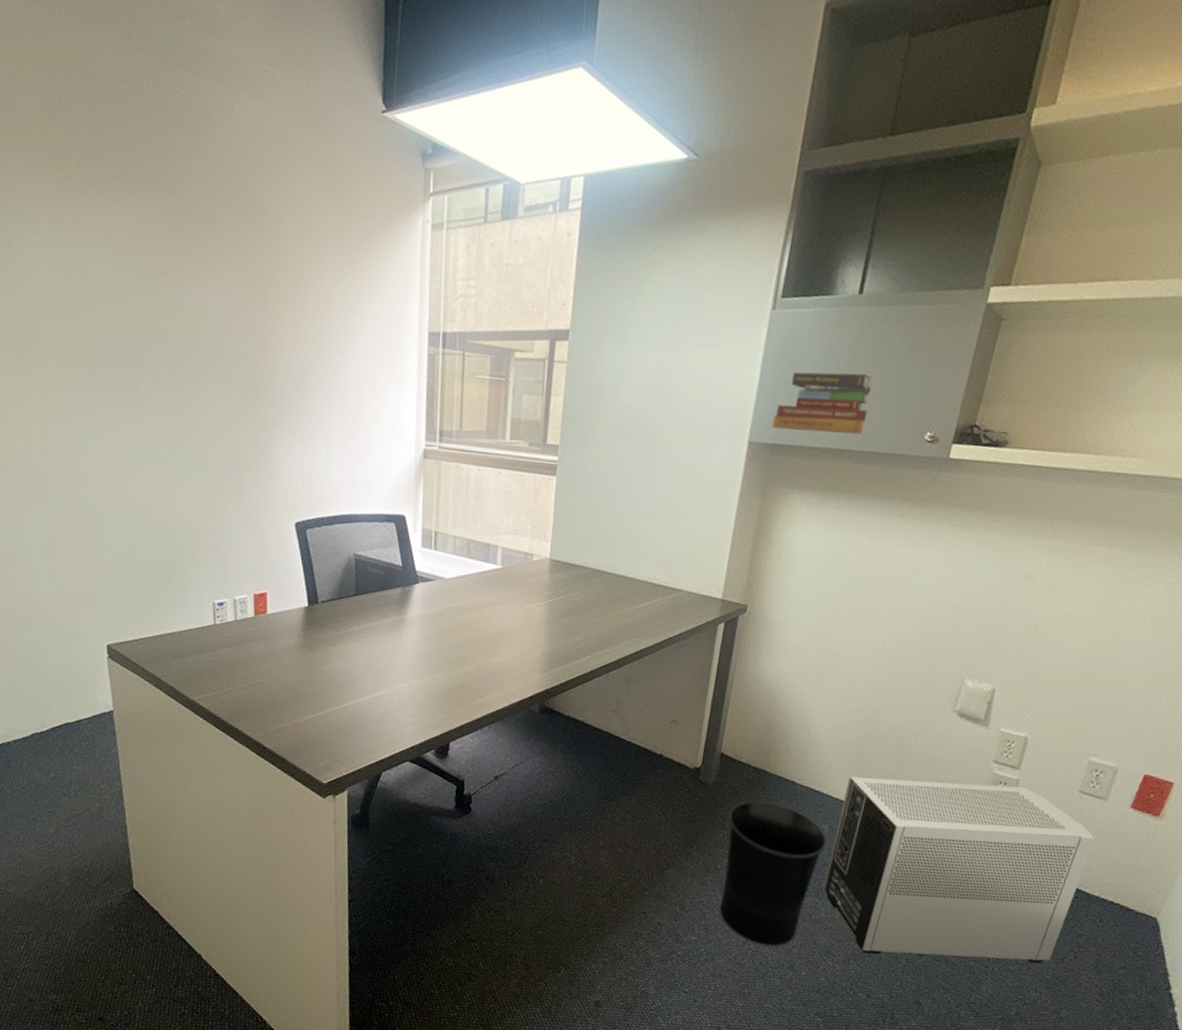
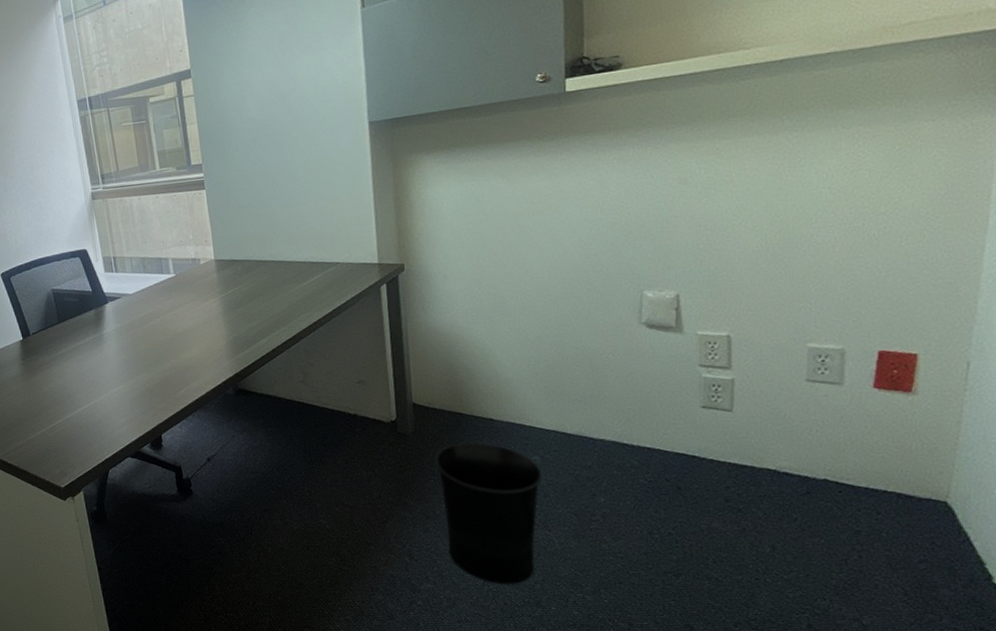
books: present [772,372,873,435] -> none [386,39,475,106]
air purifier: present [822,775,1095,963] -> none [548,385,843,581]

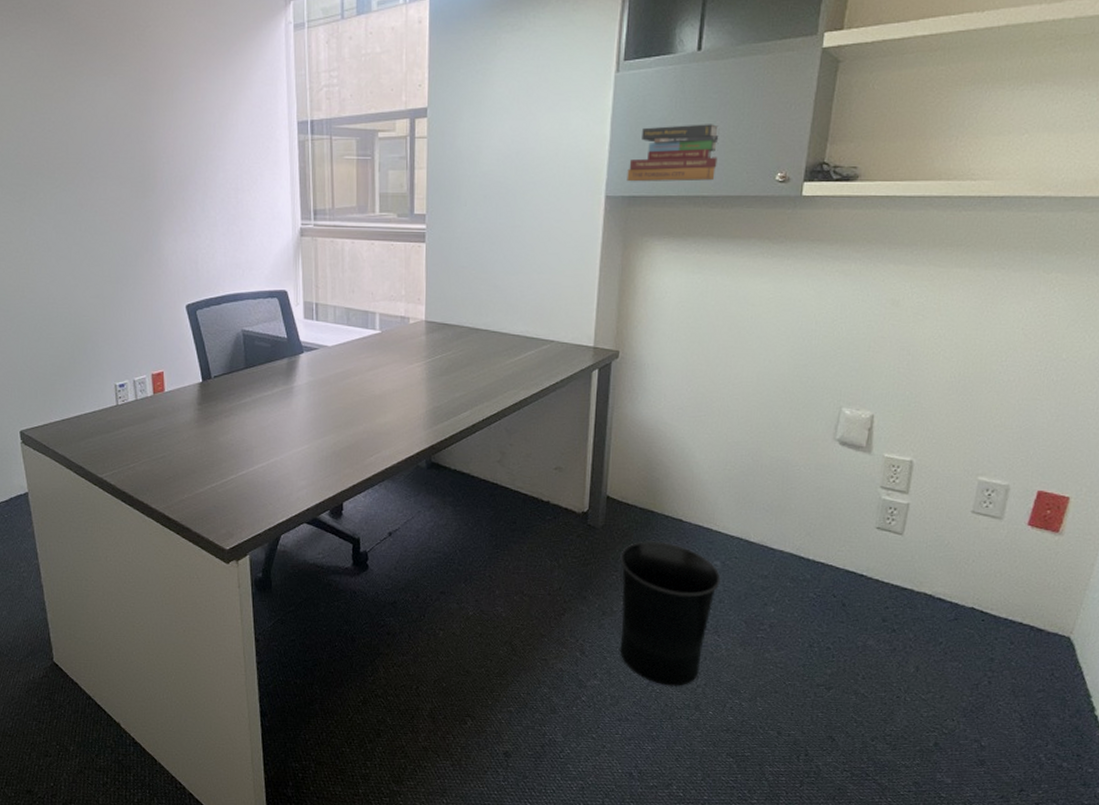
books: none [386,39,475,106] -> present [627,124,720,182]

